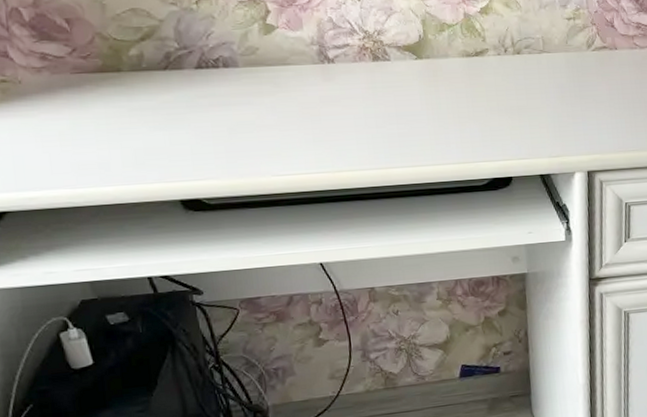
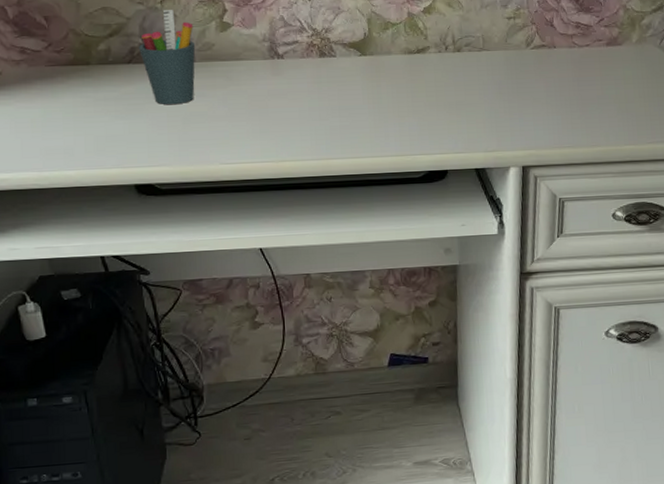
pen holder: none [174,11,240,114] -> present [138,10,196,104]

